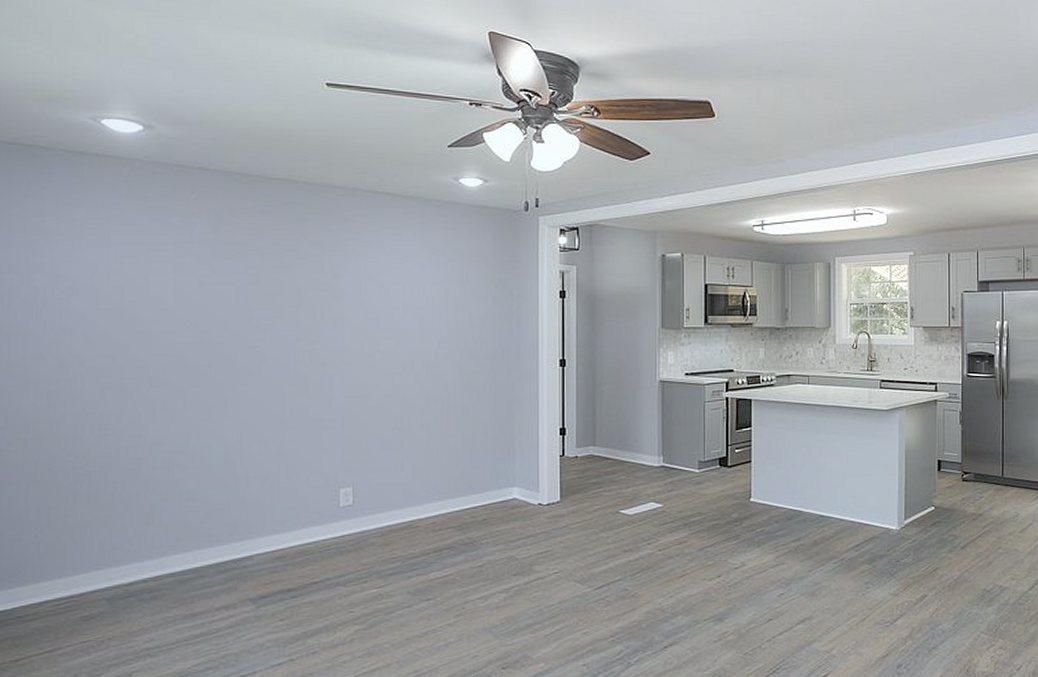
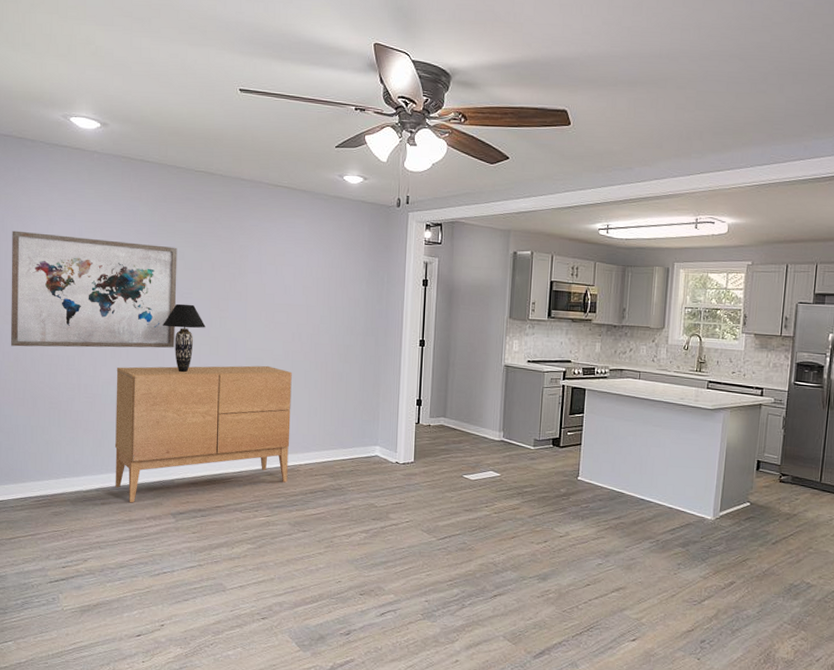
wall art: none [17,260,251,407] -> present [11,230,177,348]
sideboard: none [169,403,405,592] -> present [114,365,292,503]
table lamp: none [233,337,291,421] -> present [163,303,206,373]

